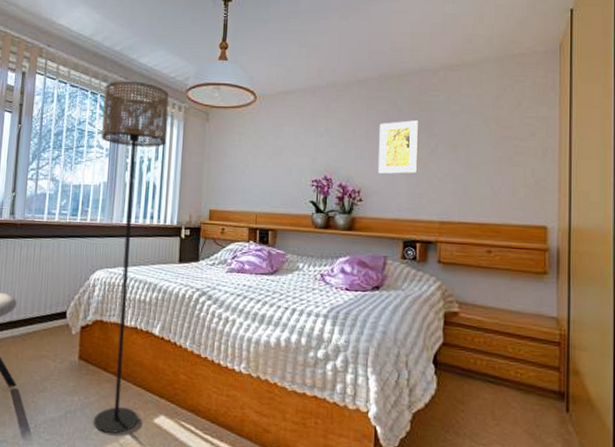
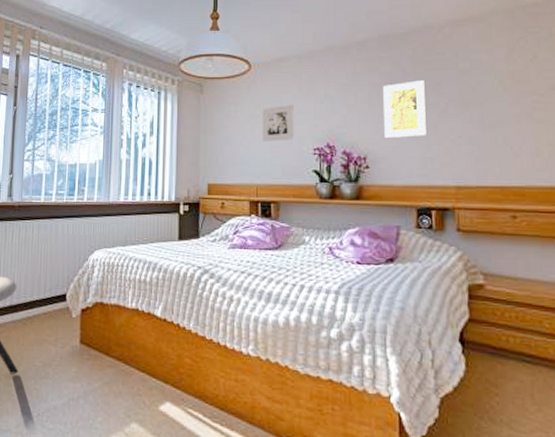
floor lamp: present [93,81,169,433] -> none [95,57,161,422]
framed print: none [263,136,295,172] -> present [262,104,294,141]

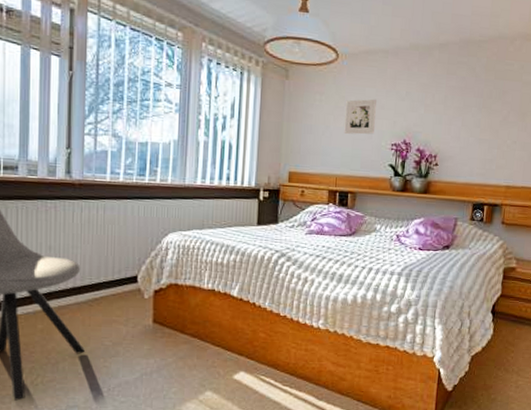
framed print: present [382,80,428,138] -> none [454,87,493,140]

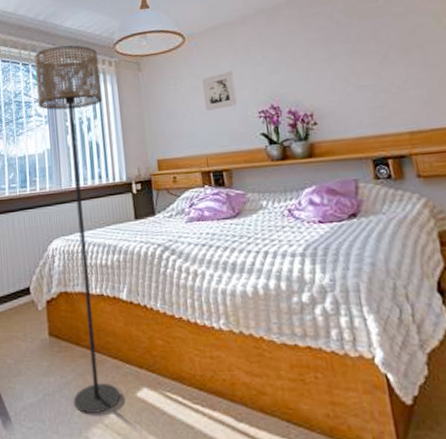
floor lamp: none [169,27,245,391] -> present [34,44,120,413]

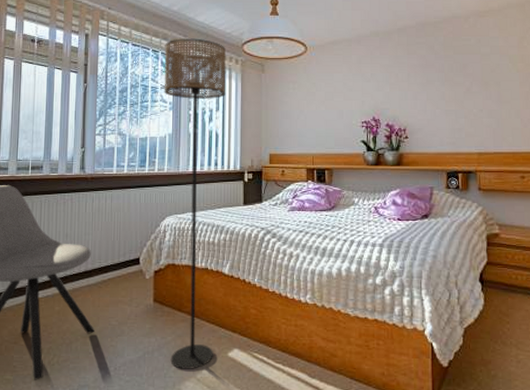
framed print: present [201,70,237,111] -> none [317,82,345,116]

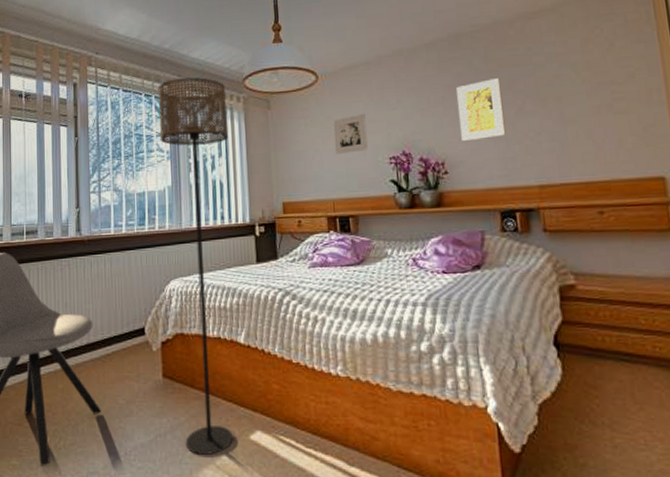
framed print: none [317,82,345,116] -> present [332,113,368,154]
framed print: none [419,63,456,112] -> present [456,78,506,141]

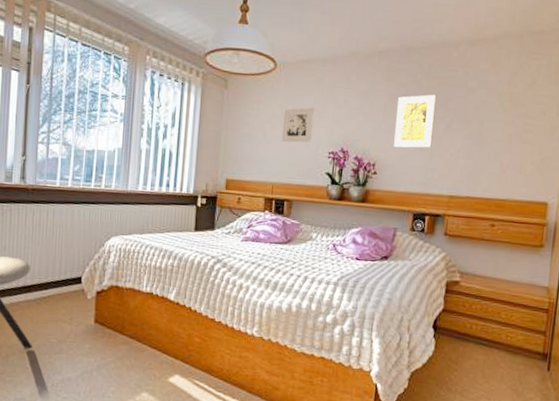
floor lamp: present [158,77,233,455] -> none [109,41,186,391]

